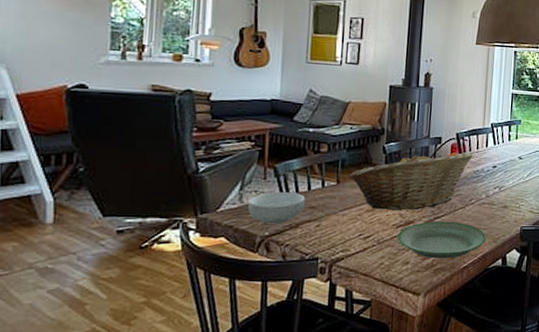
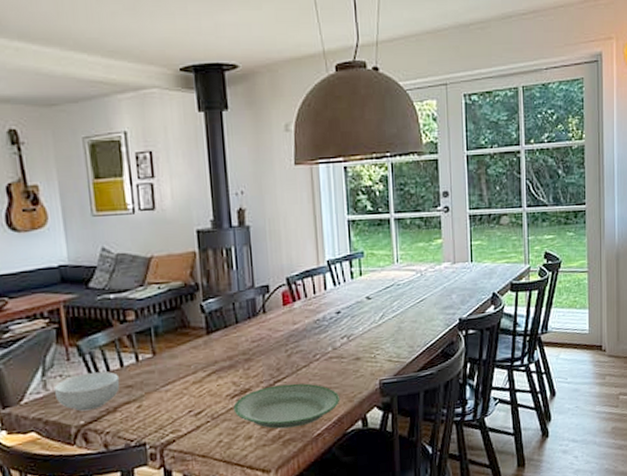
fruit basket: present [348,151,474,210] -> none [165,298,311,380]

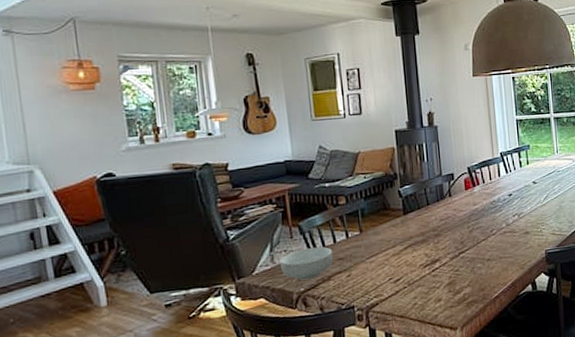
plate: present [233,383,341,429] -> none [425,254,514,293]

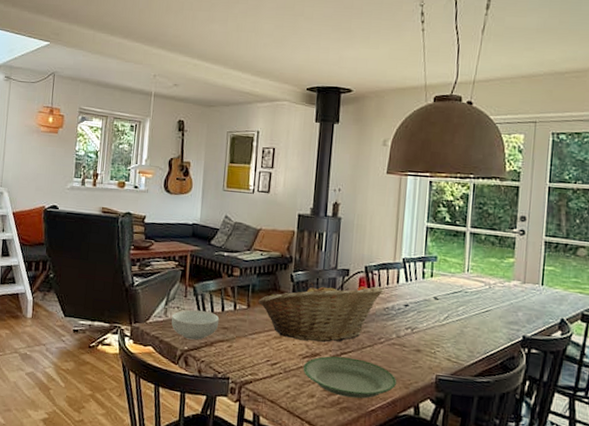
fruit basket: none [370,183,488,252] -> present [258,282,384,342]
plate: none [425,254,514,293] -> present [303,356,397,399]

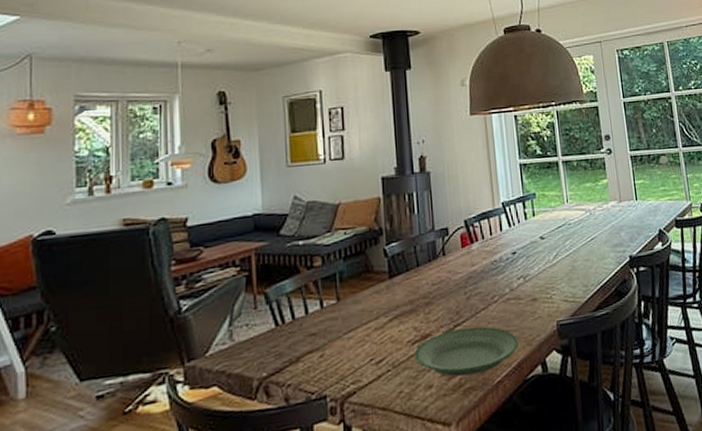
cereal bowl: present [171,310,220,340] -> none [239,319,304,363]
fruit basket: present [258,282,384,342] -> none [349,239,488,326]

